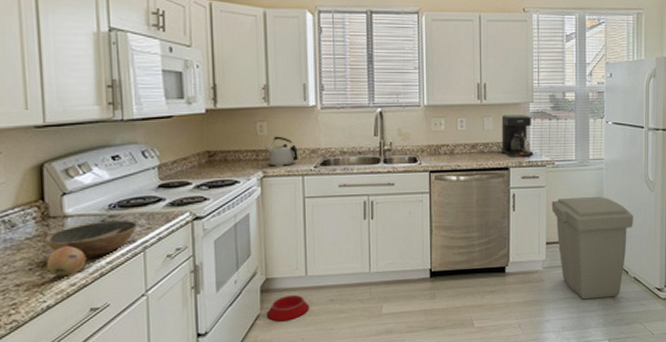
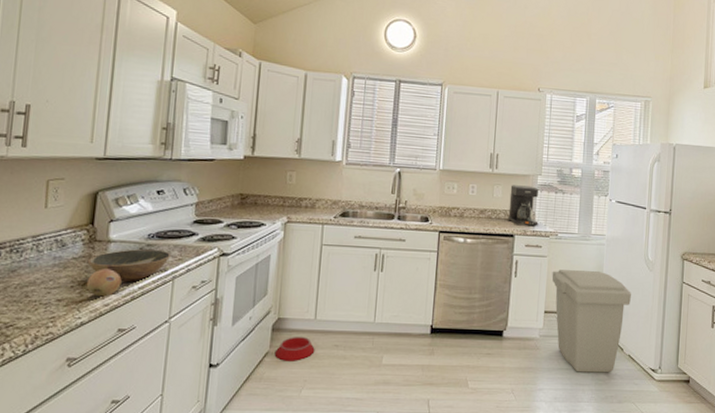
kettle: present [264,136,298,166] -> none [291,185,321,214]

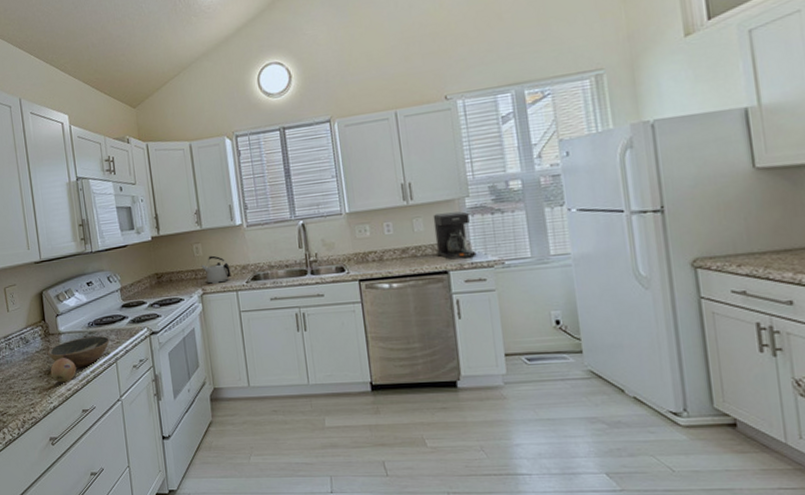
pet bowl: present [274,336,315,361] -> none [217,404,255,430]
kettle: none [291,185,321,214] -> present [201,255,231,284]
trash can: present [551,270,631,373] -> none [505,298,624,422]

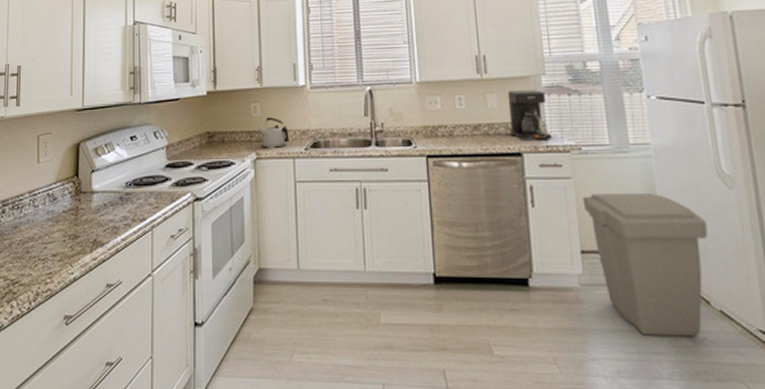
bowl: present [48,336,110,368] -> none [76,199,147,234]
fruit: present [50,358,77,383] -> none [76,221,106,250]
trash can: none [505,298,624,422] -> present [582,192,708,337]

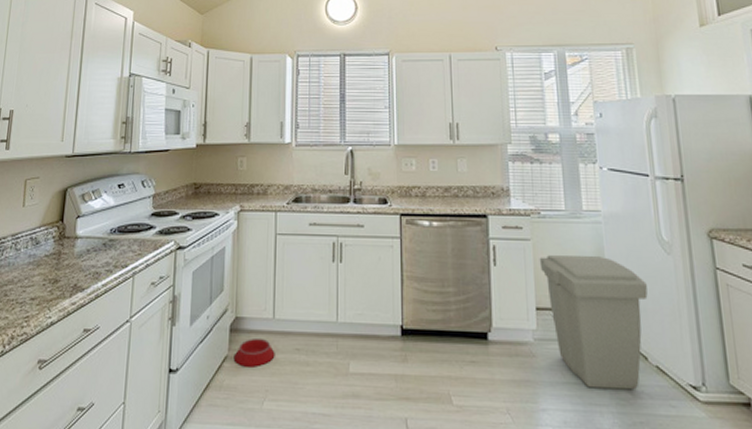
kettle: present [257,117,289,148] -> none [243,171,273,201]
pet bowl: none [259,289,302,320] -> present [233,337,275,367]
coffee maker: present [507,90,552,140] -> none [476,157,515,203]

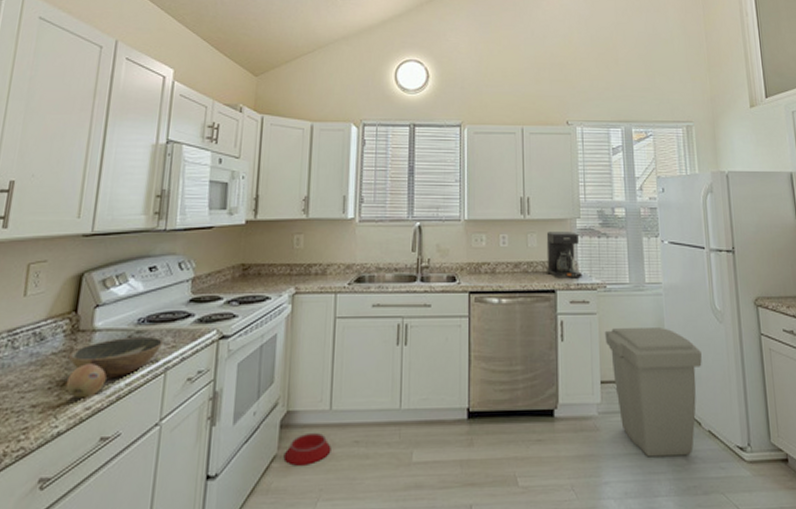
fruit: none [56,266,87,295] -> present [65,364,107,399]
bowl: none [58,245,131,280] -> present [69,337,163,379]
coffee maker: none [476,157,515,203] -> present [546,232,583,277]

